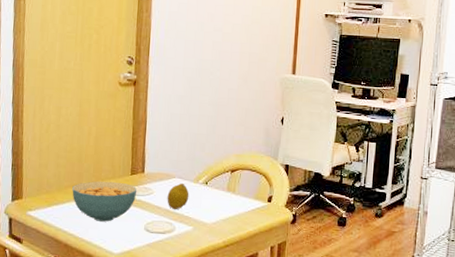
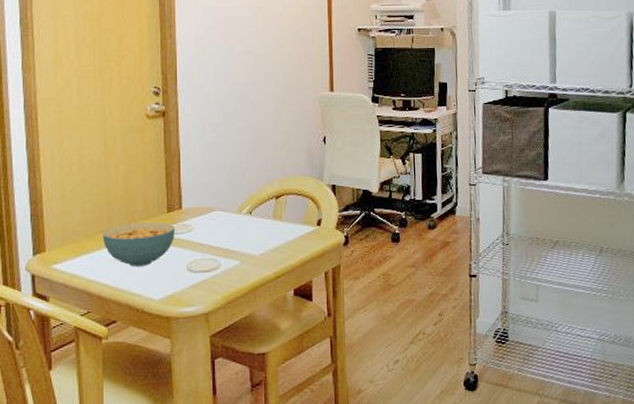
fruit: present [167,183,189,210] -> none [209,216,233,245]

